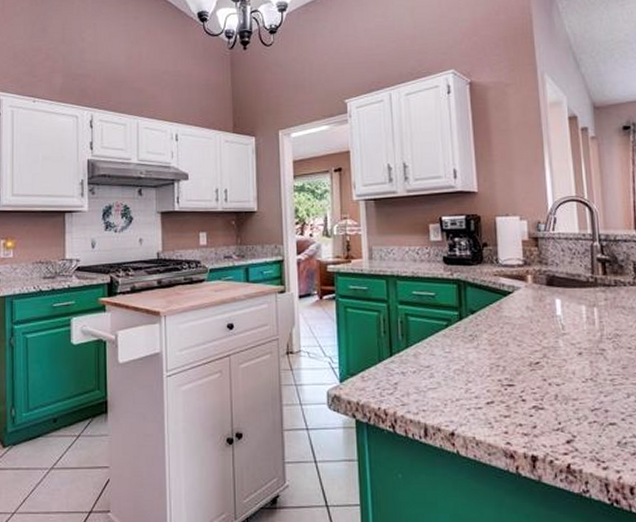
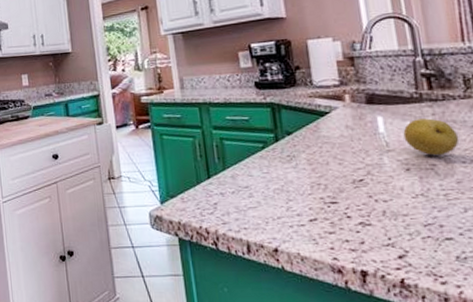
fruit: none [578,303,627,341] -> present [403,118,460,156]

